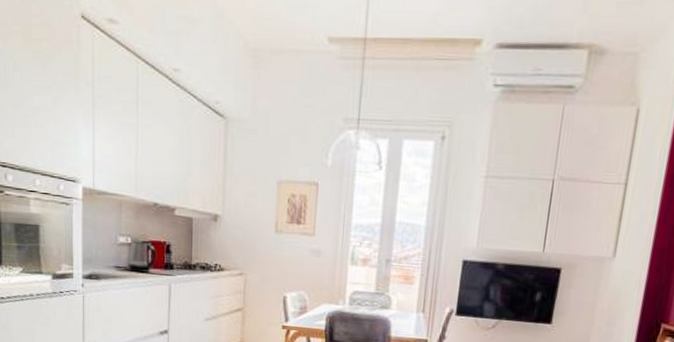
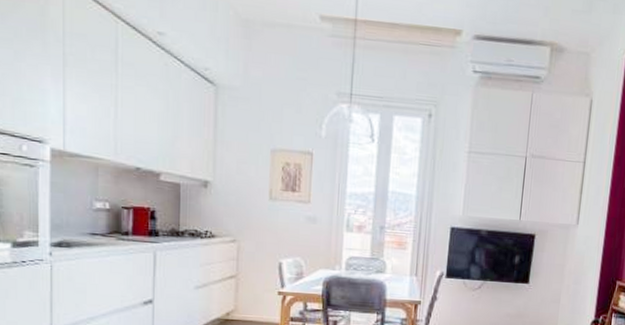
kettle: present [128,240,157,273] -> none [106,206,140,240]

